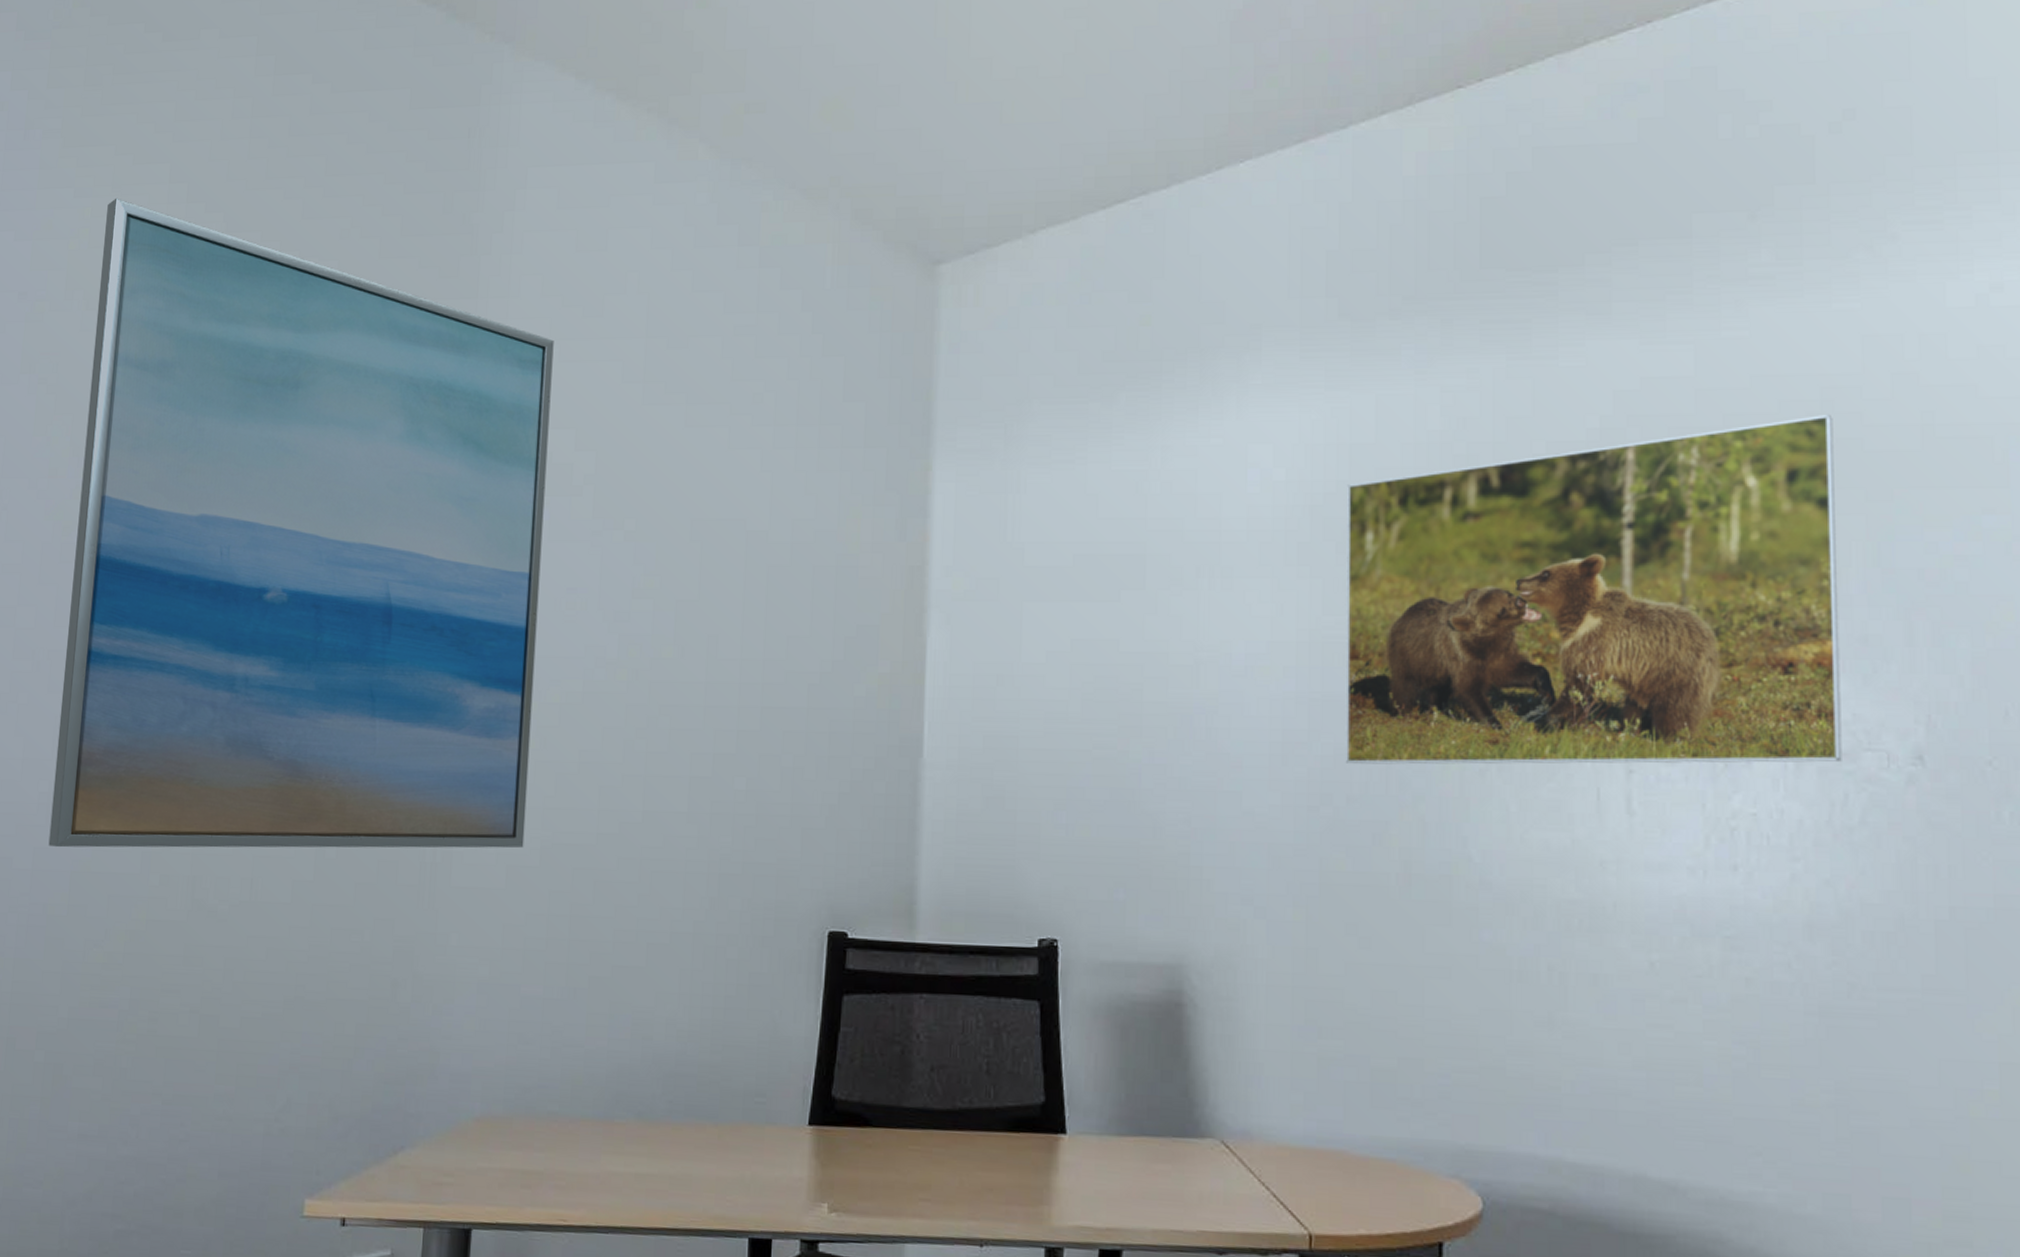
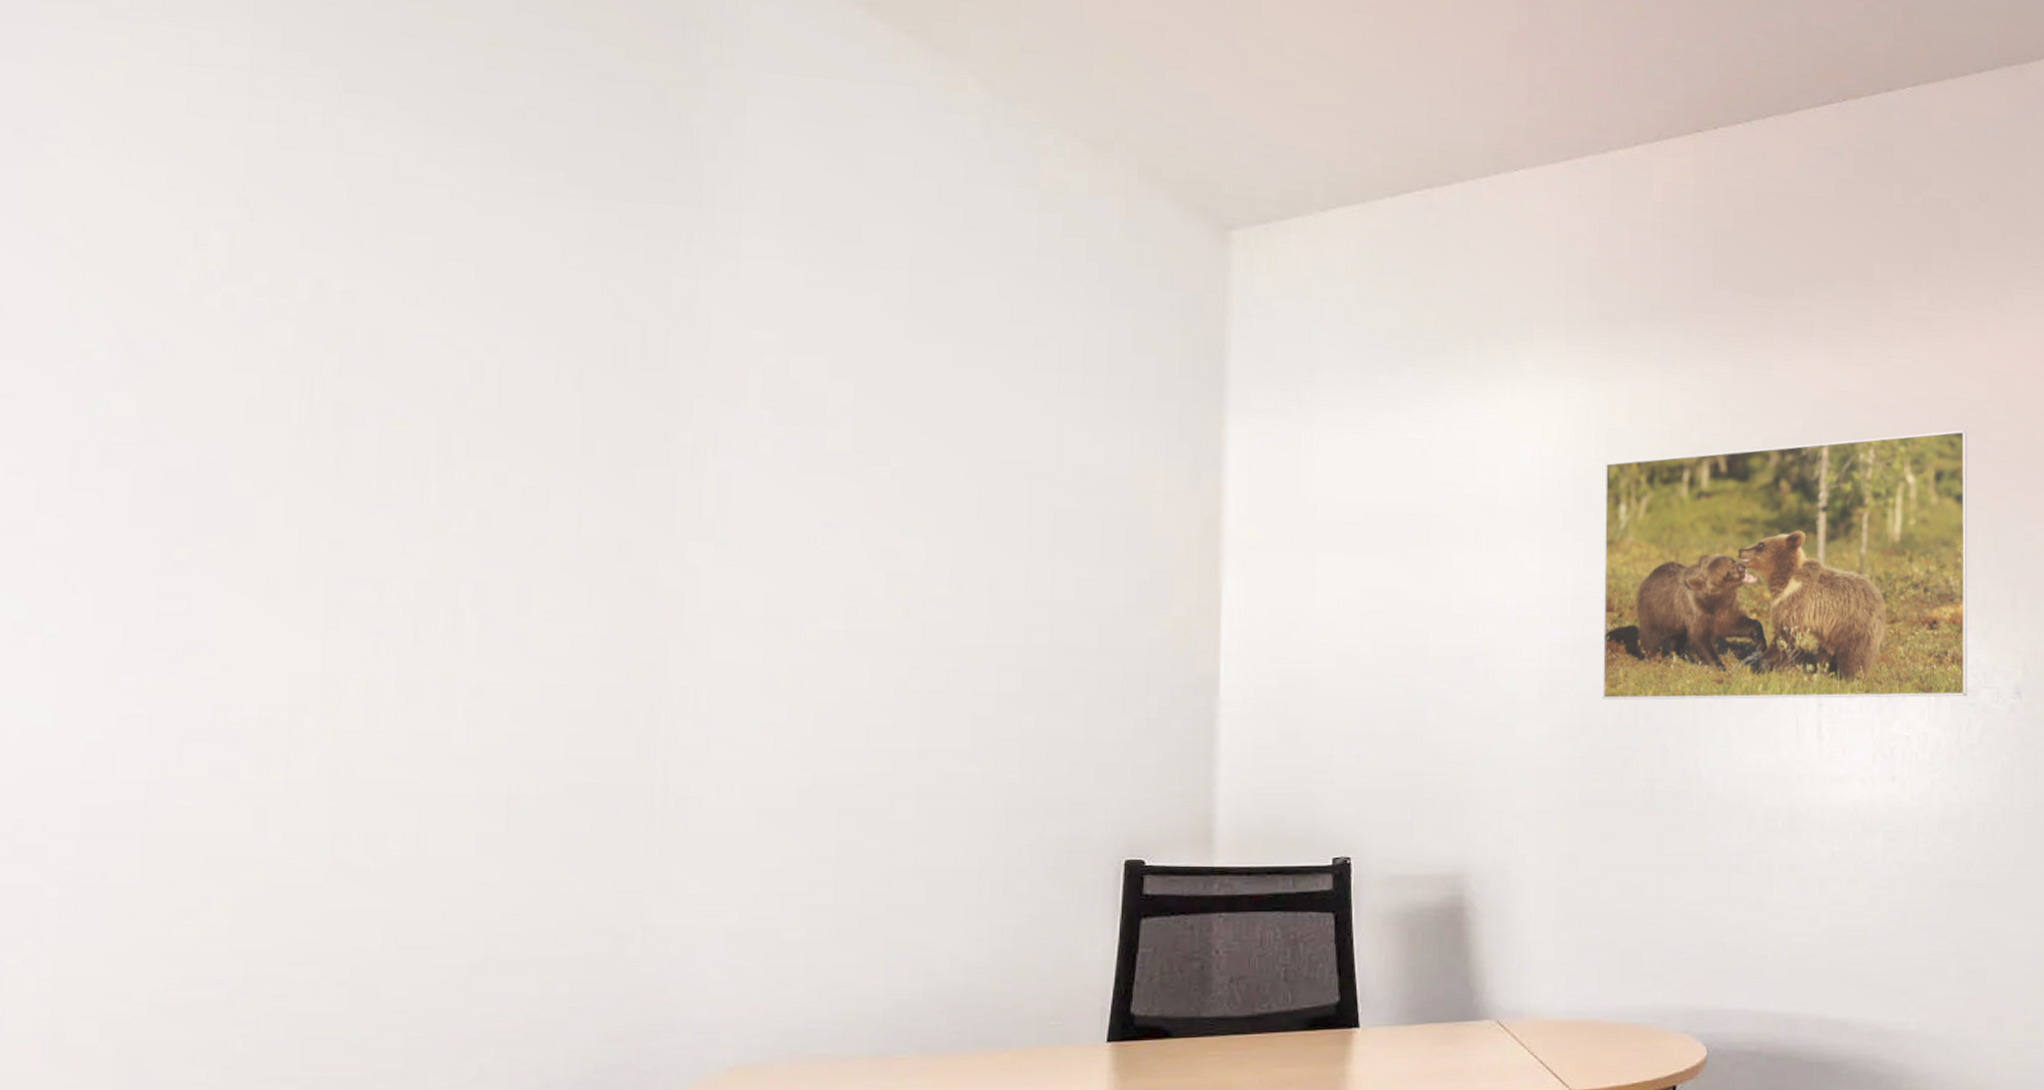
wall art: present [48,198,554,849] -> none [104,28,800,806]

